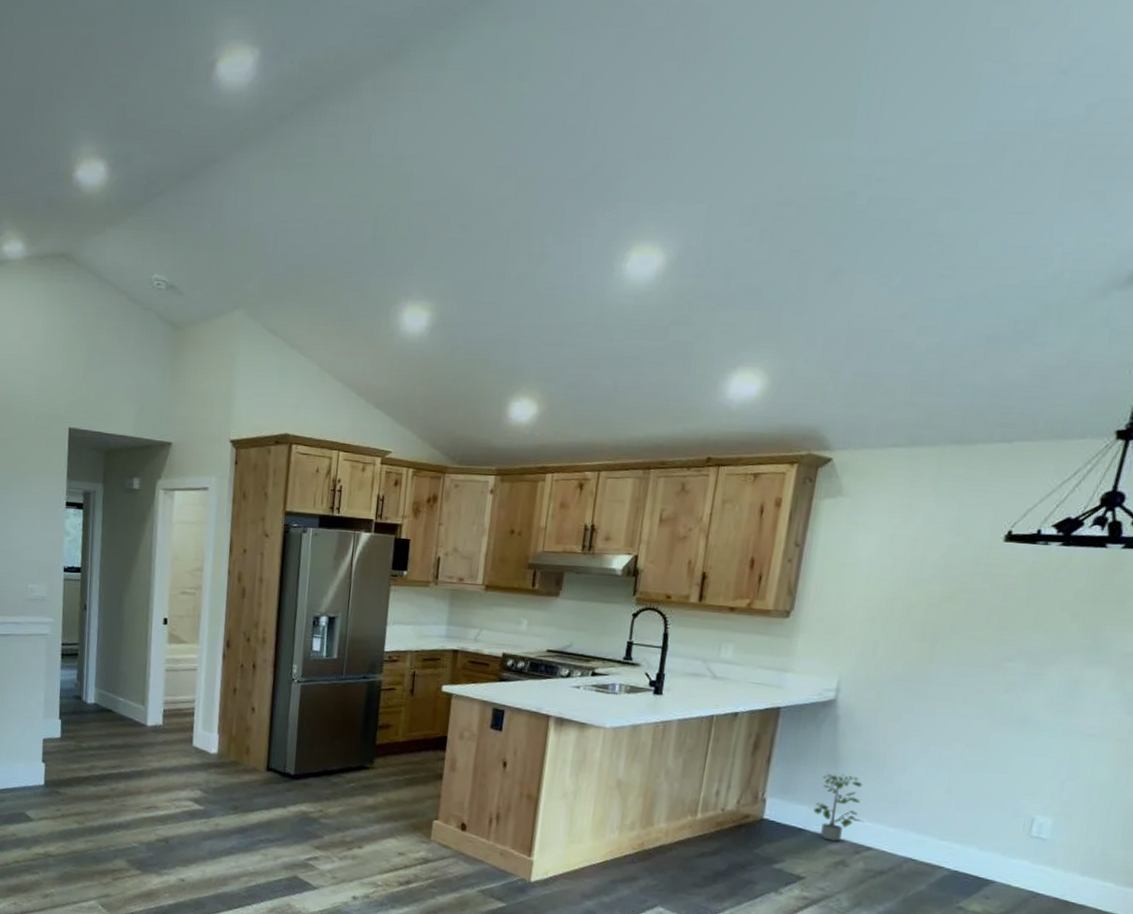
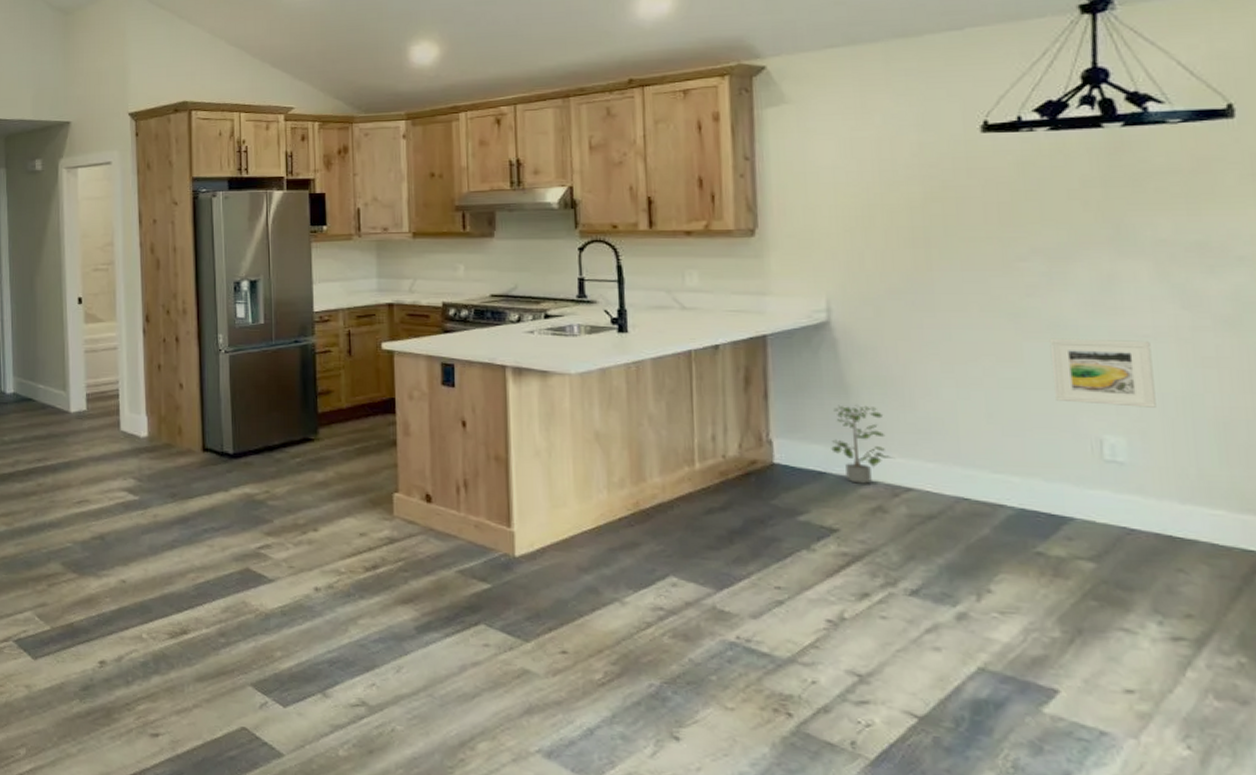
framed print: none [1006,730,1094,796] -> present [1049,338,1156,408]

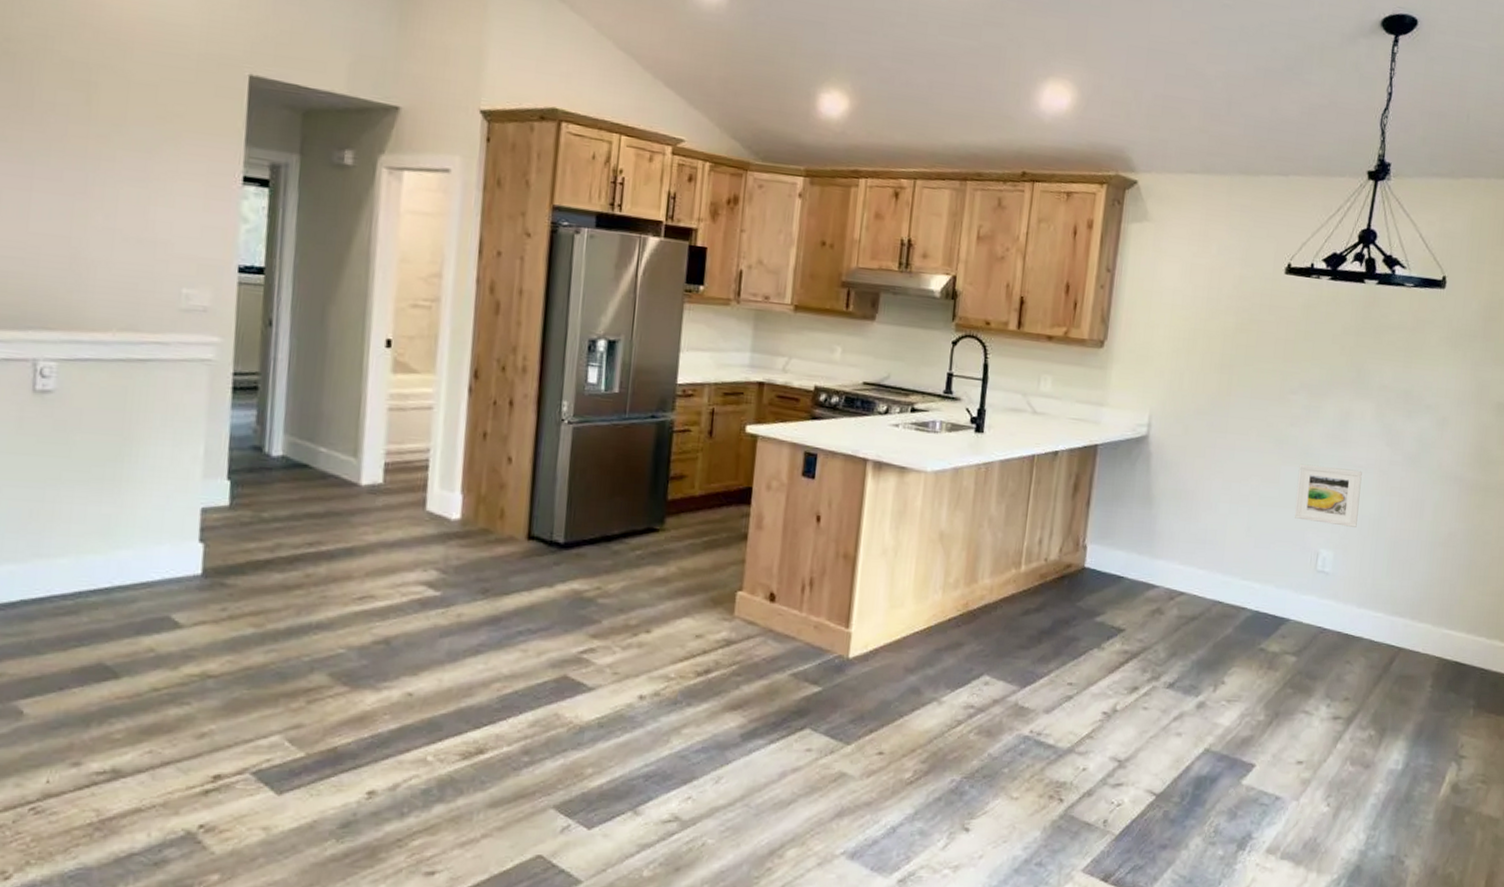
potted plant: present [831,405,896,484] -> none [1131,514,1177,588]

